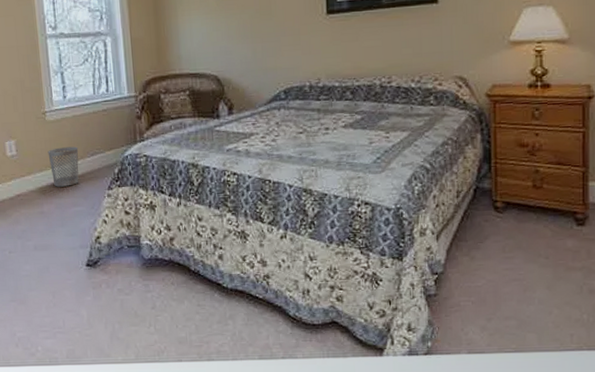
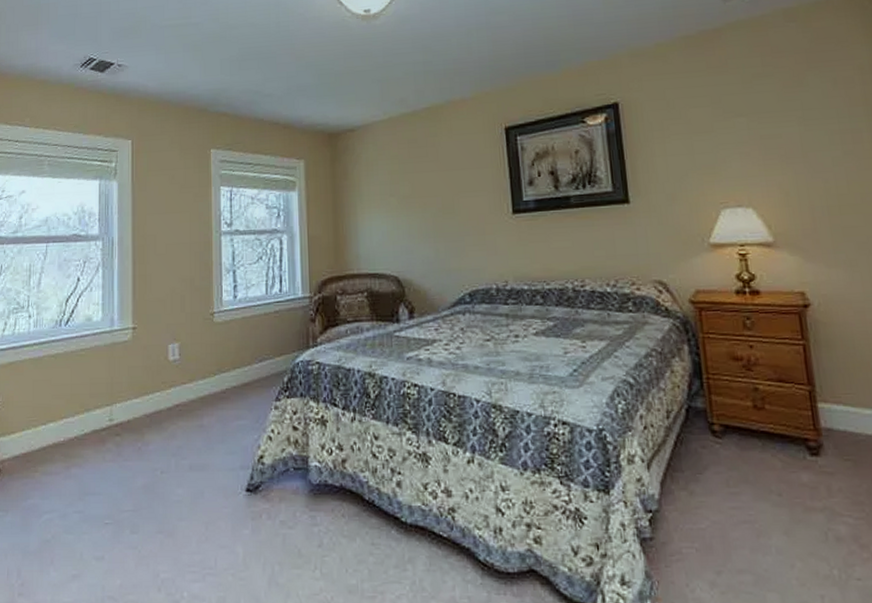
wastebasket: present [48,146,79,187] -> none [213,351,246,397]

